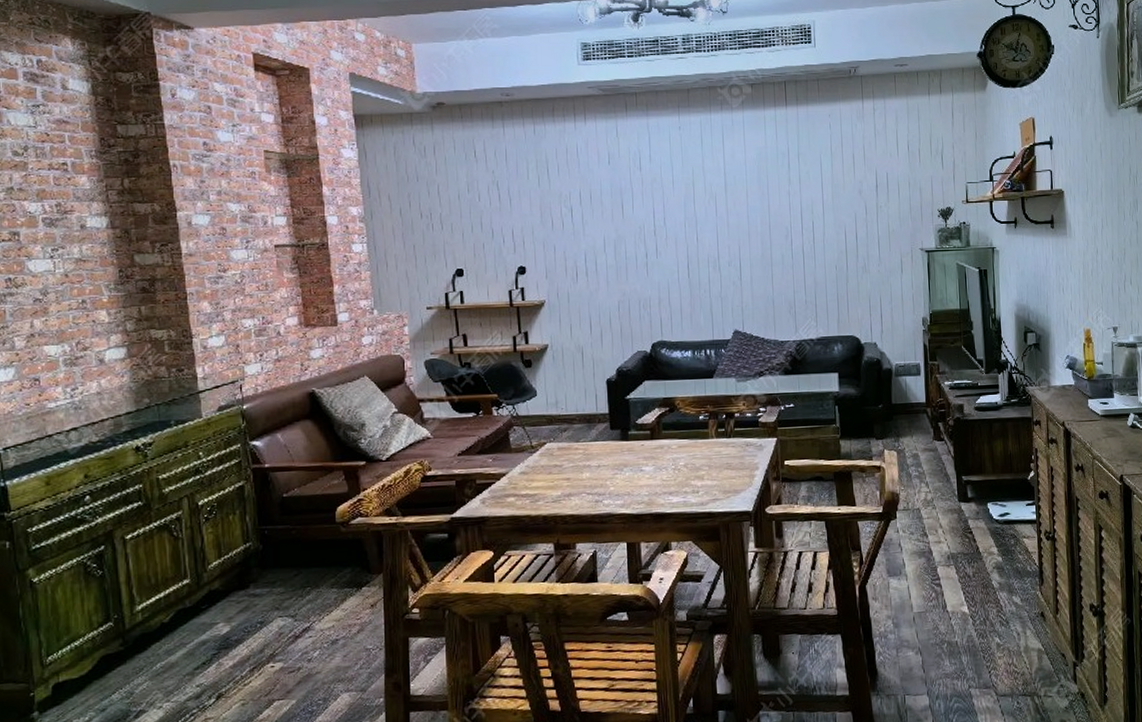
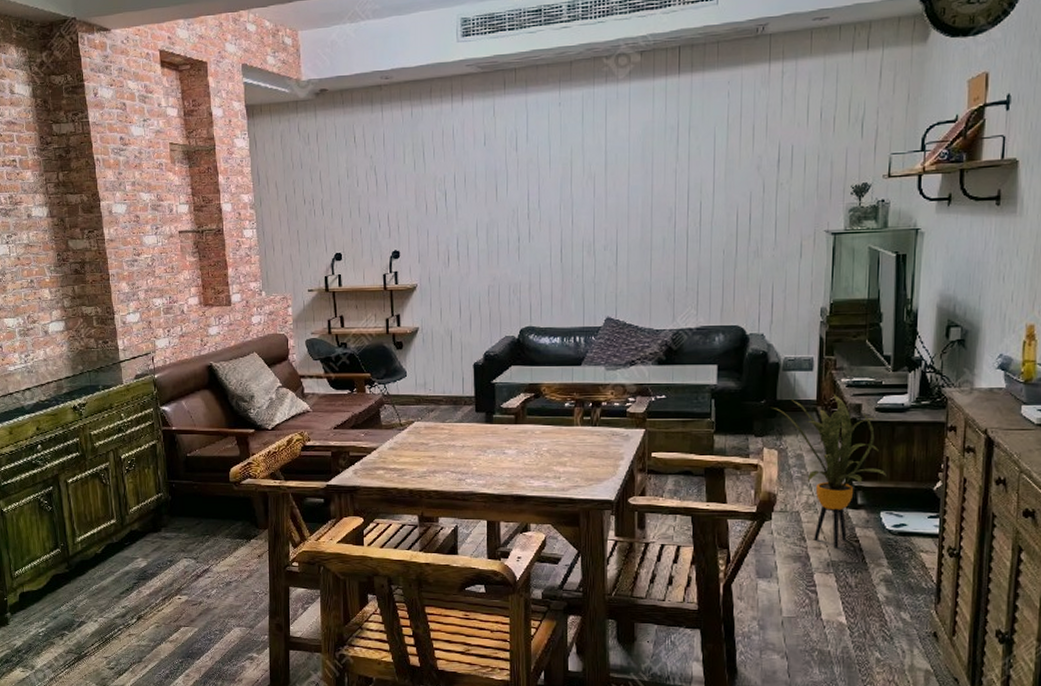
house plant: none [888,396,989,540] -> present [772,394,887,547]

